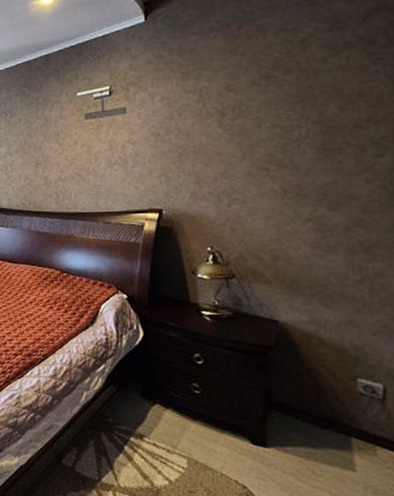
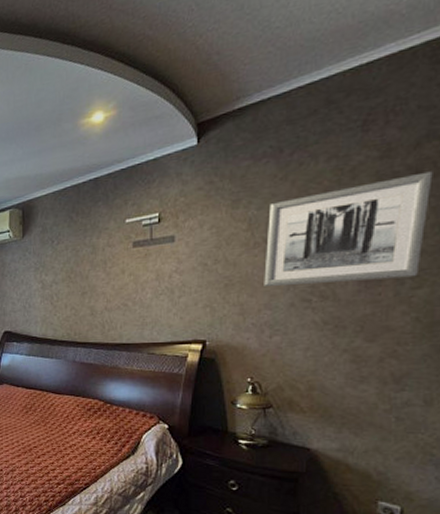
wall art: none [218,41,386,155] -> present [264,171,433,286]

